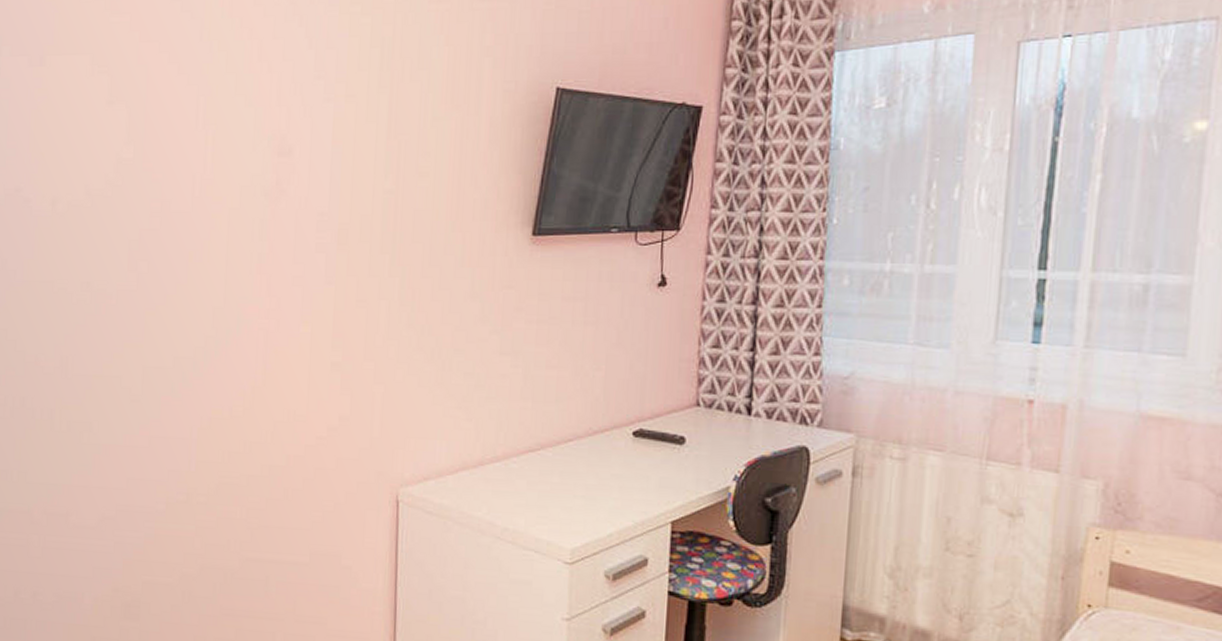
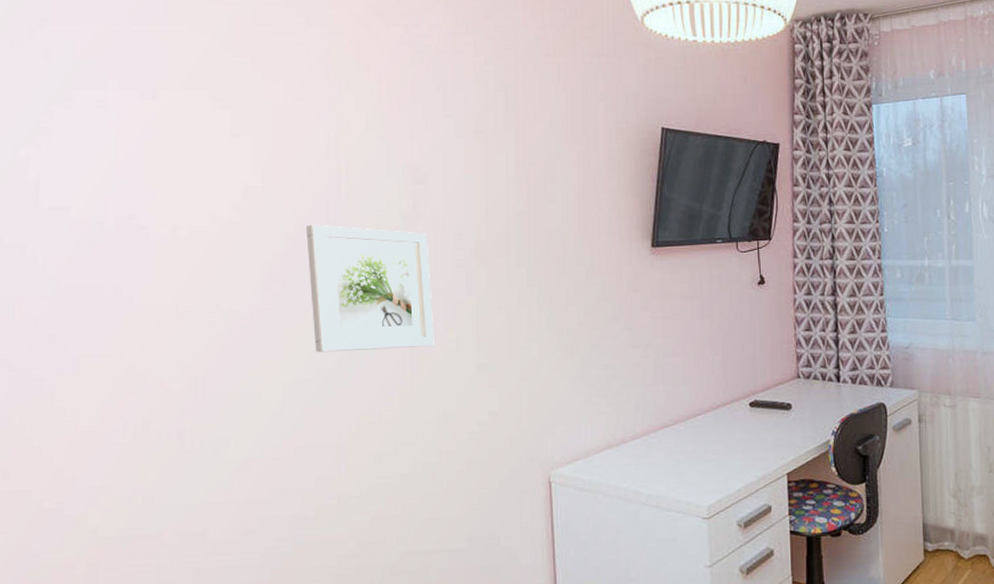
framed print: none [171,200,290,340] -> present [306,224,435,352]

